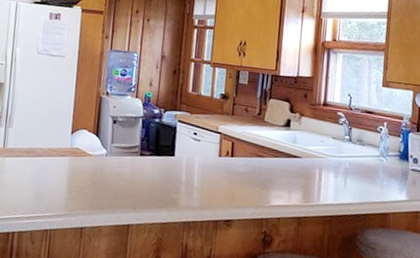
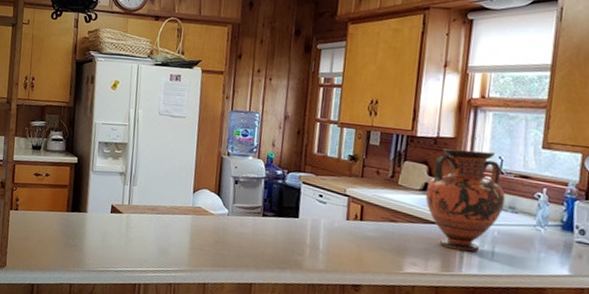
vase: none [288,87,354,183] -> present [425,148,505,252]

